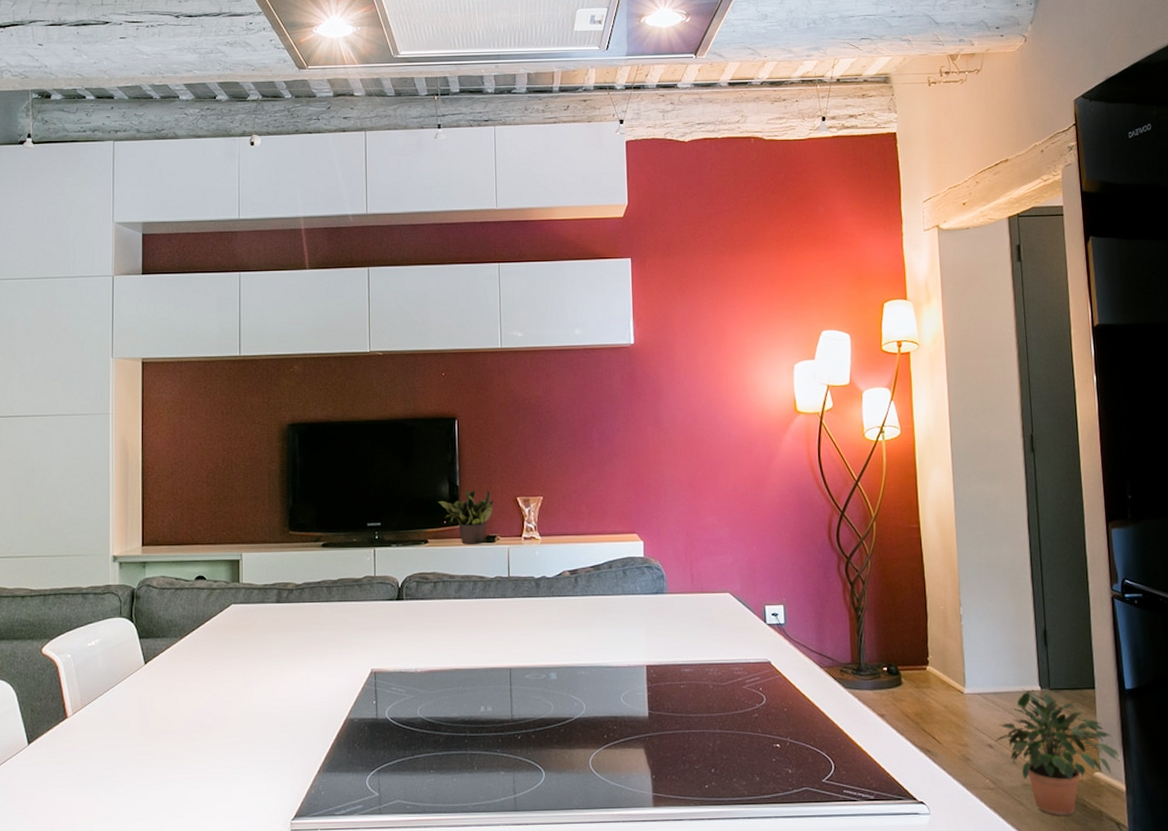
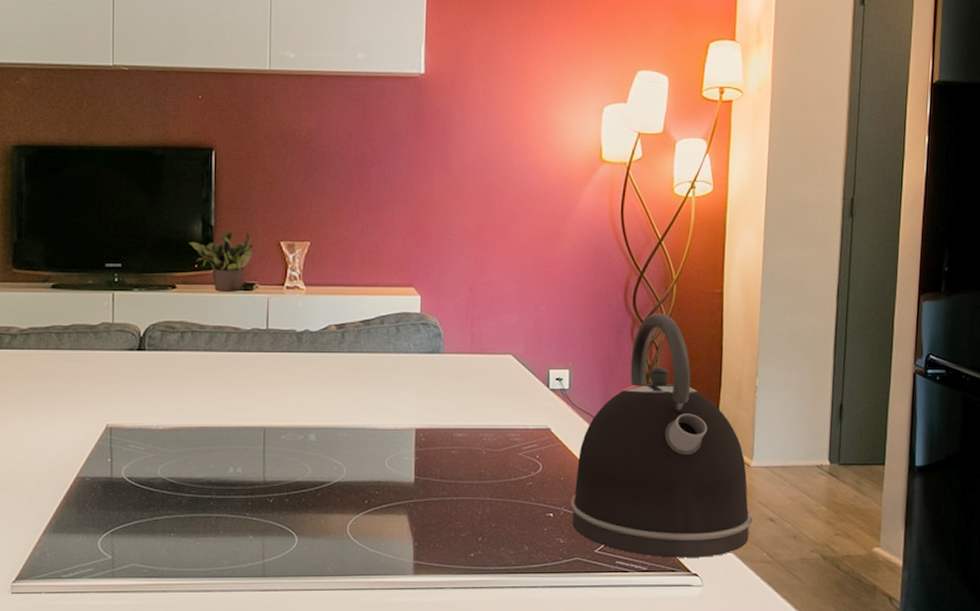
kettle: none [794,549,972,786] -> present [569,313,753,558]
potted plant: present [995,688,1120,817] -> none [777,463,901,590]

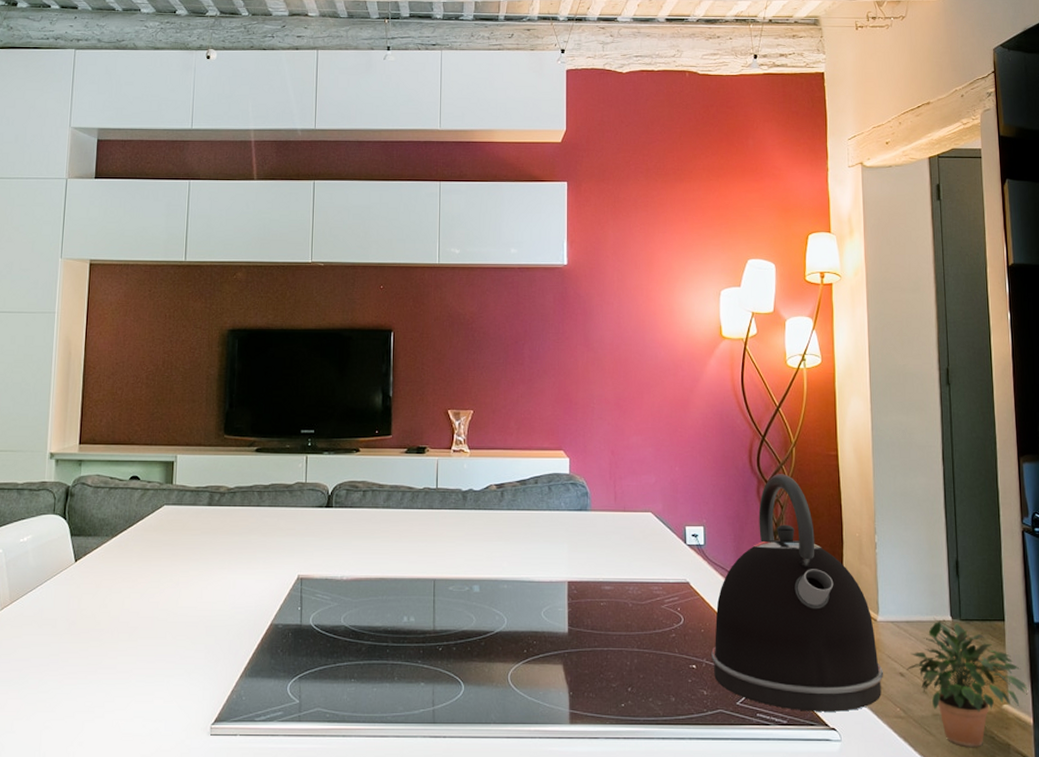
potted plant: present [189,230,253,293] -> none [371,400,425,456]
potted plant: none [777,463,901,590] -> present [906,618,1028,748]

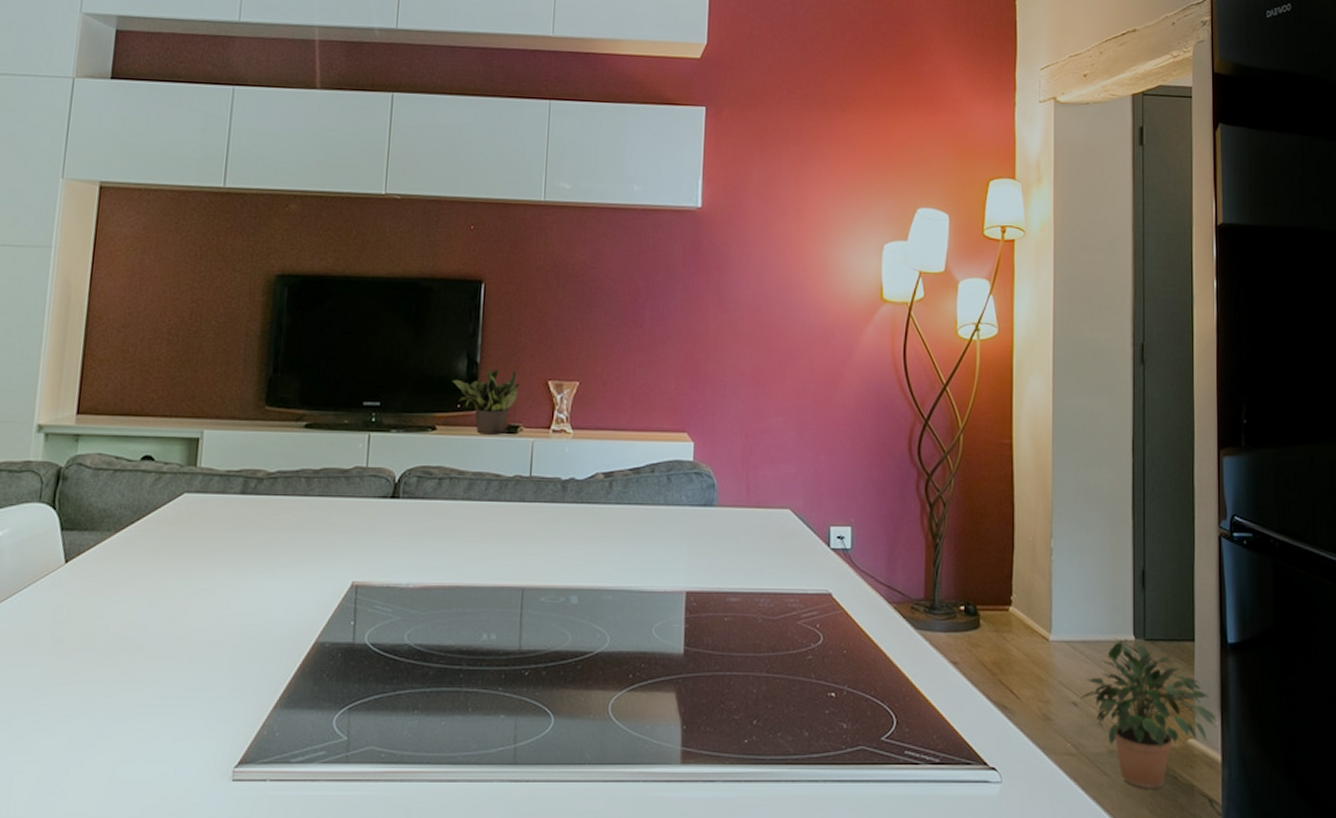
potted plant: none [371,400,425,456] -> present [452,367,520,436]
kettle: present [710,474,884,712] -> none [853,465,1055,748]

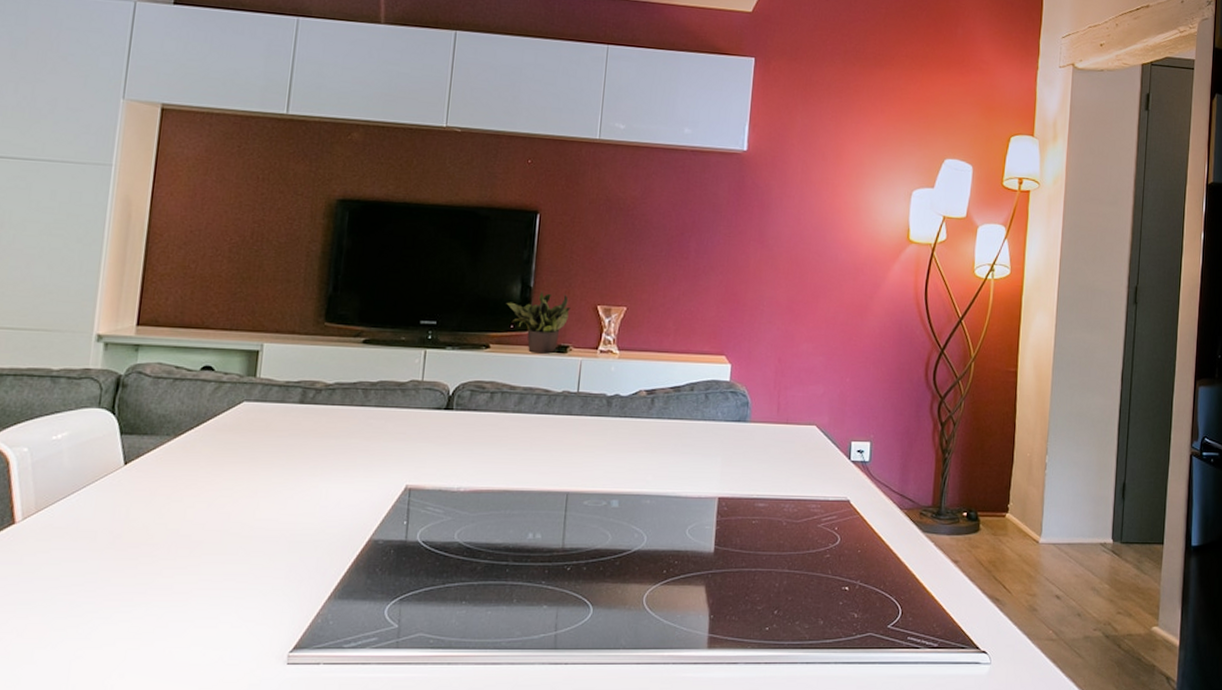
potted plant: present [1080,637,1218,790] -> none [1063,540,1178,670]

